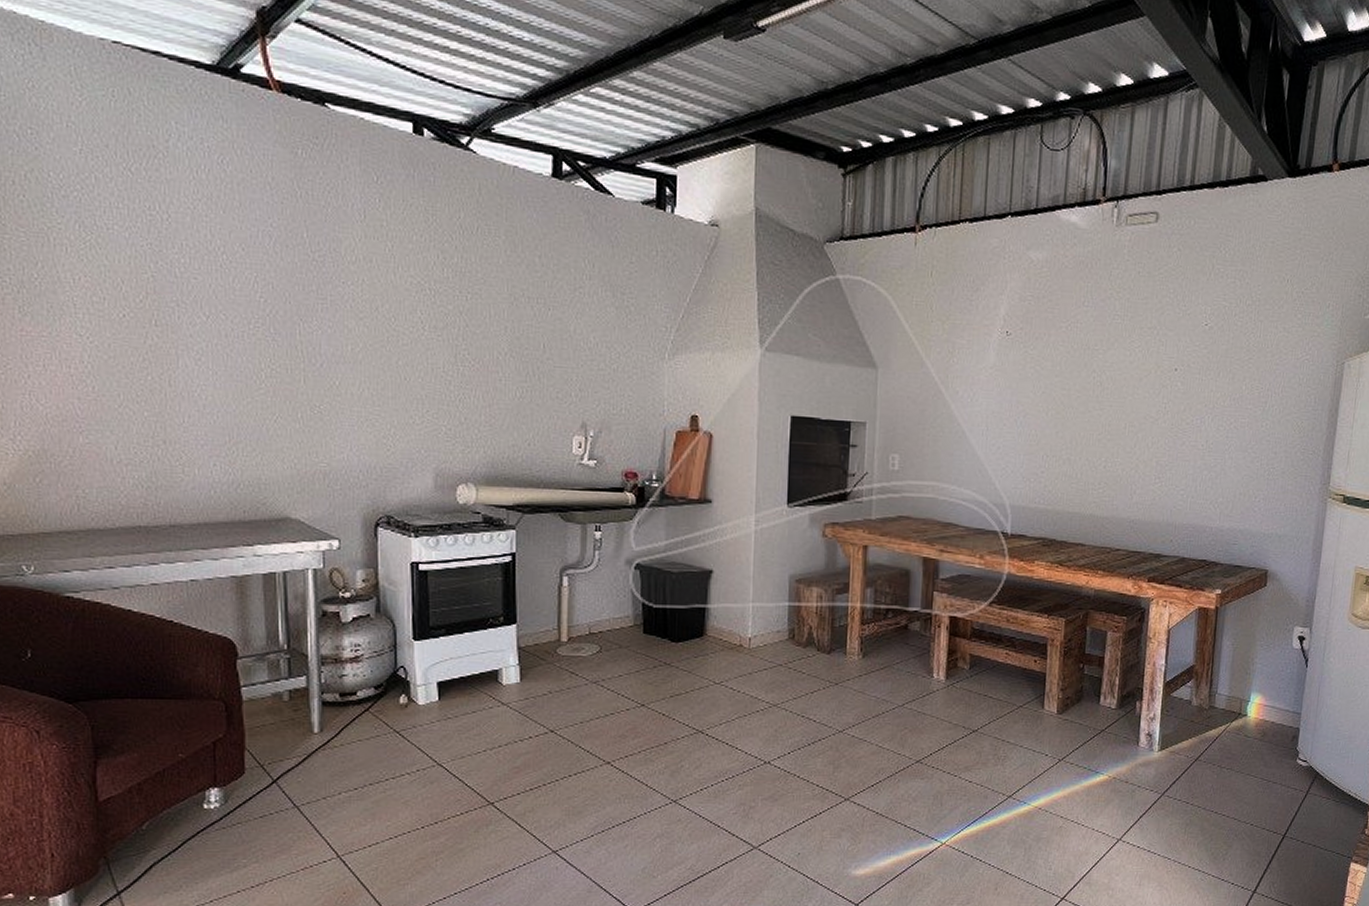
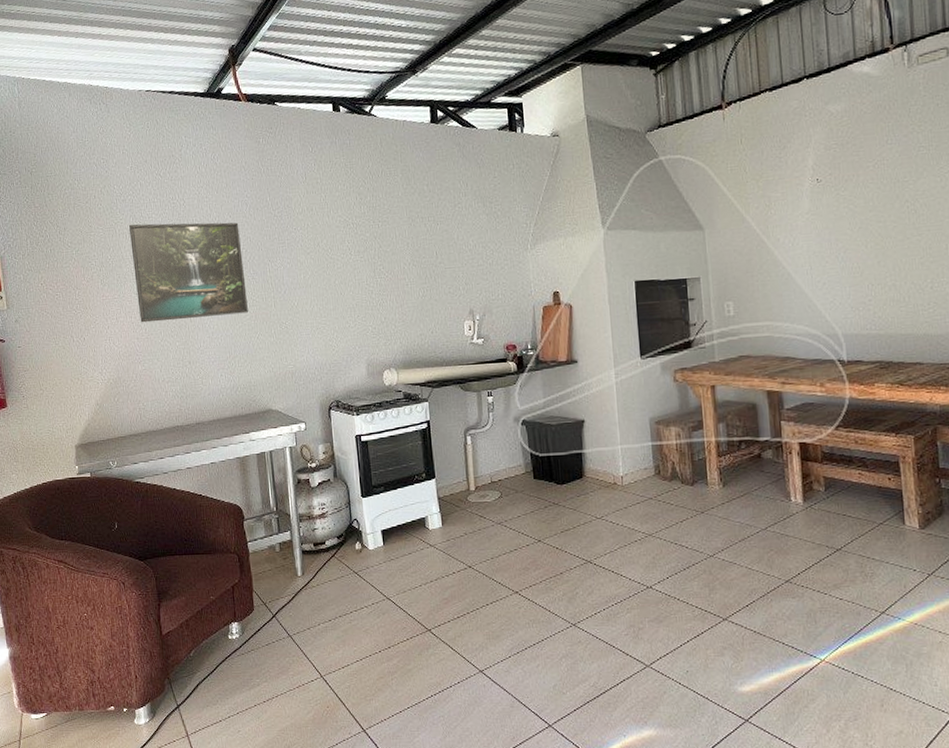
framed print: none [73,233,263,386] -> present [129,222,248,323]

